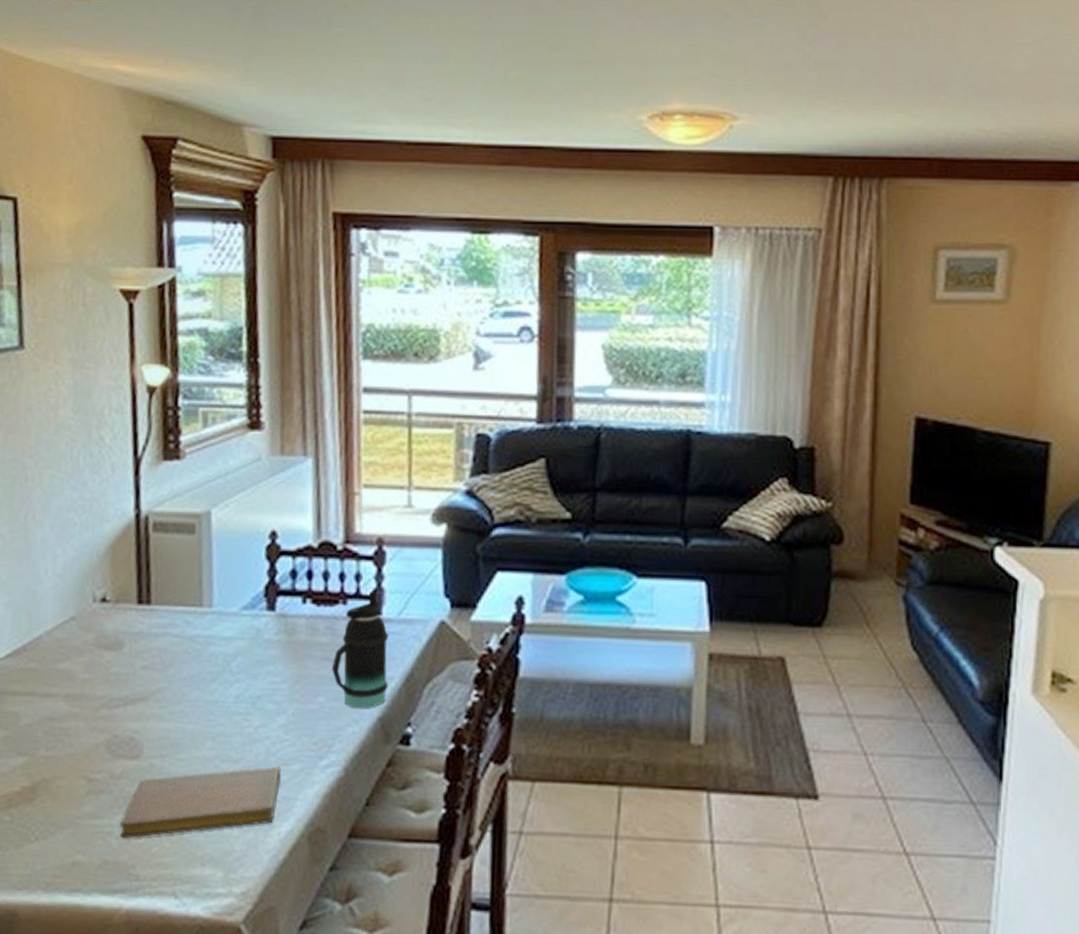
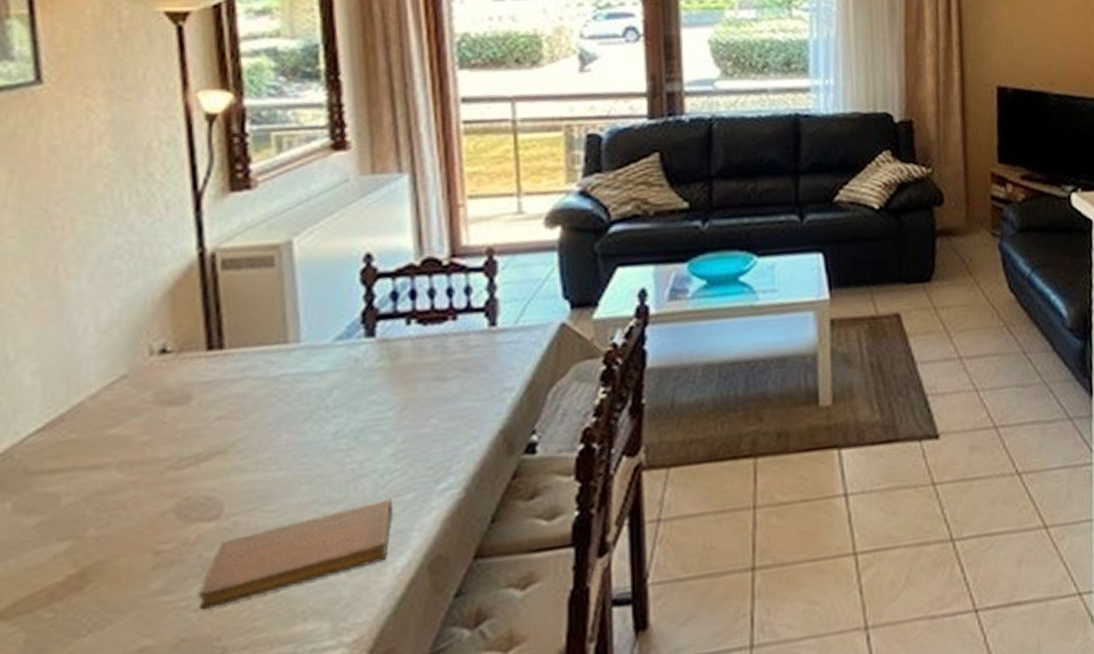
bottle: present [332,591,389,709] -> none [445,302,508,426]

